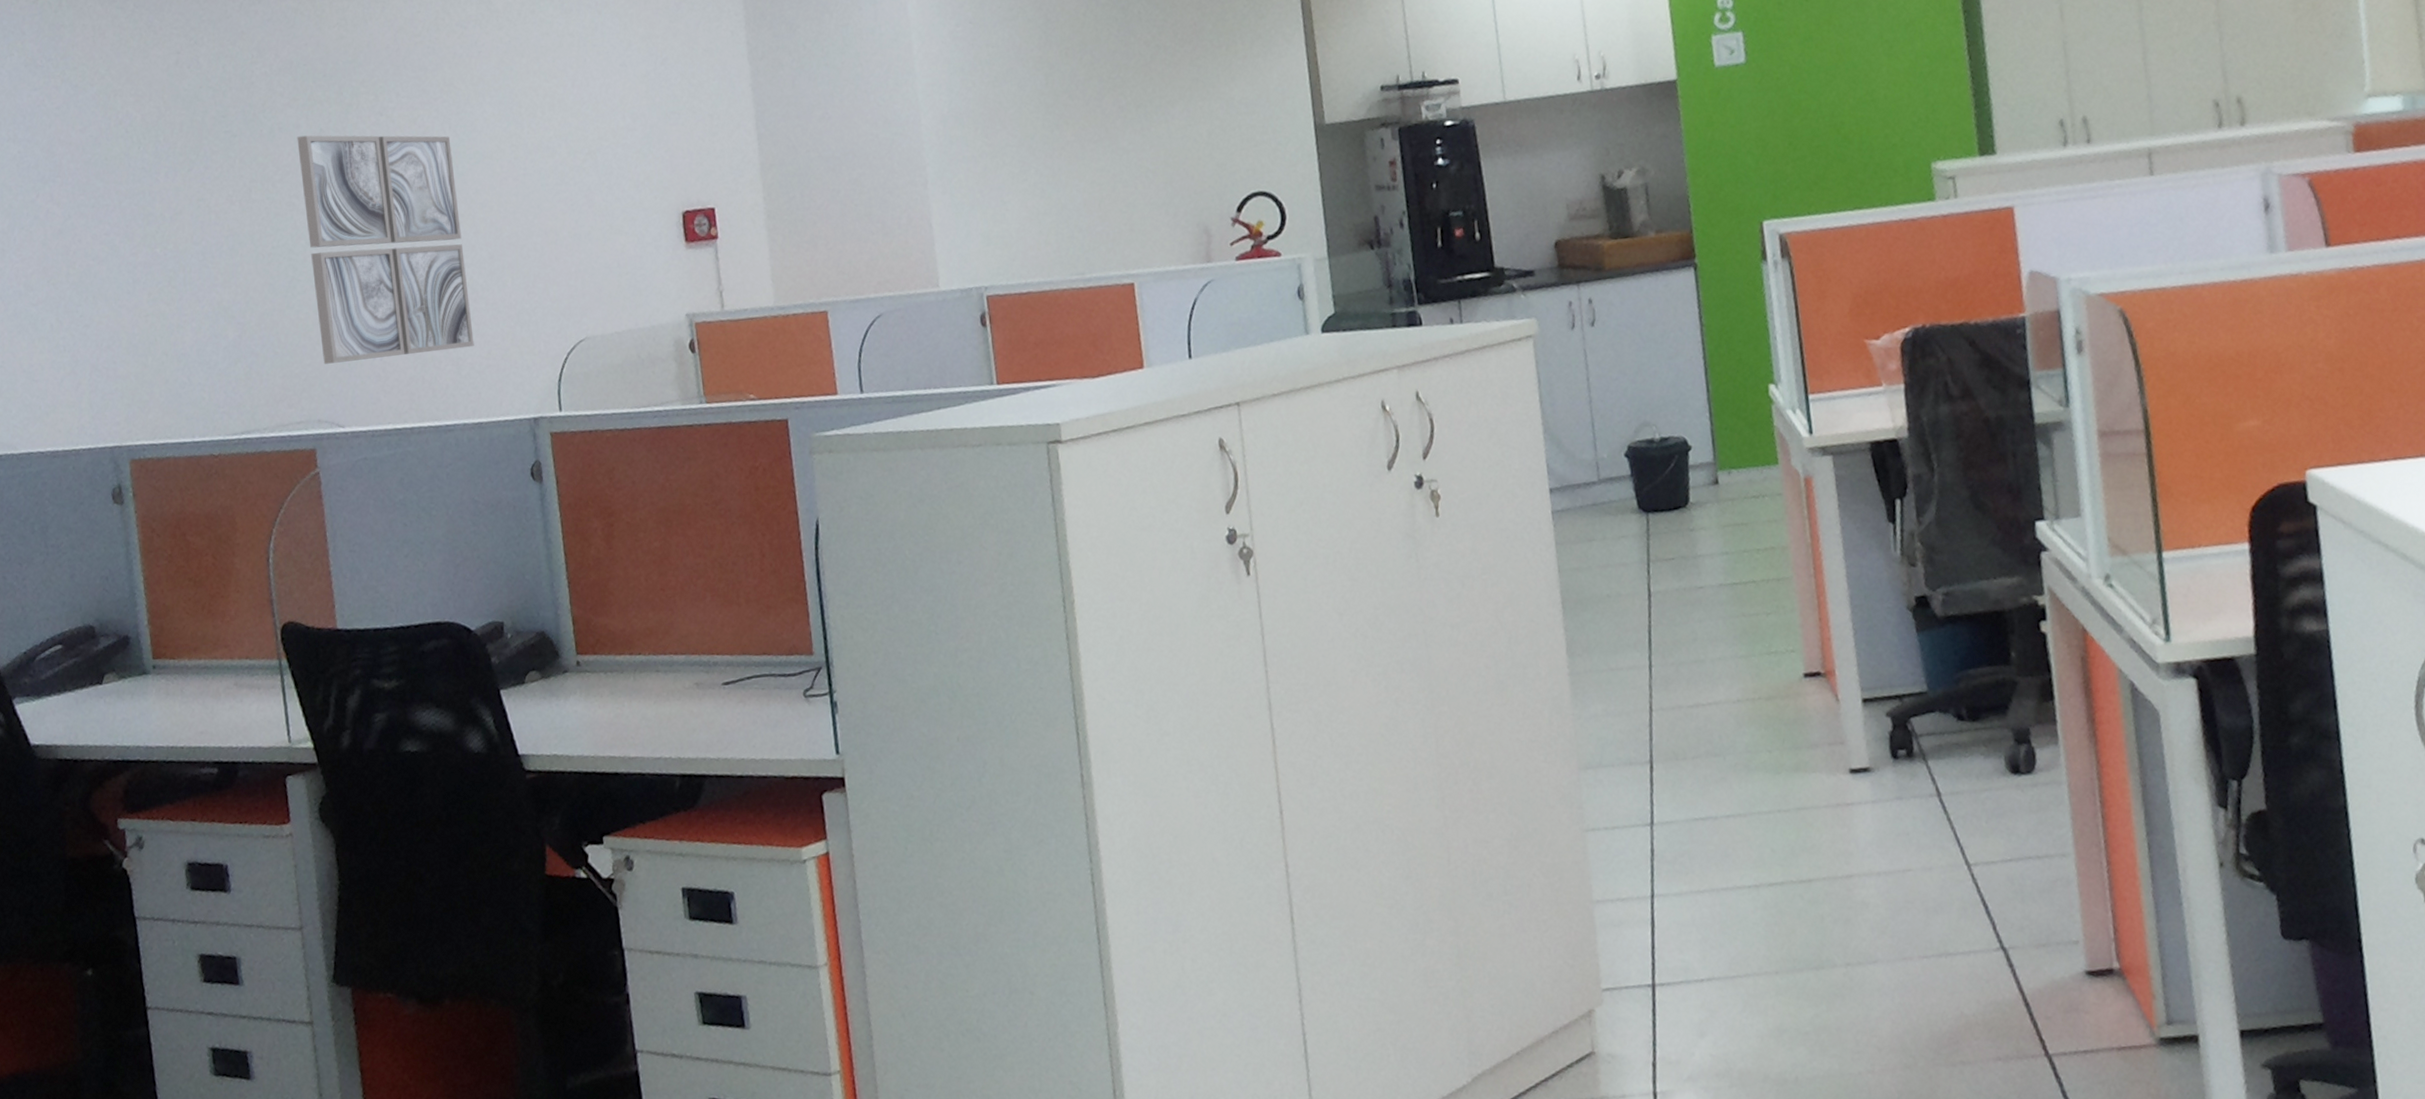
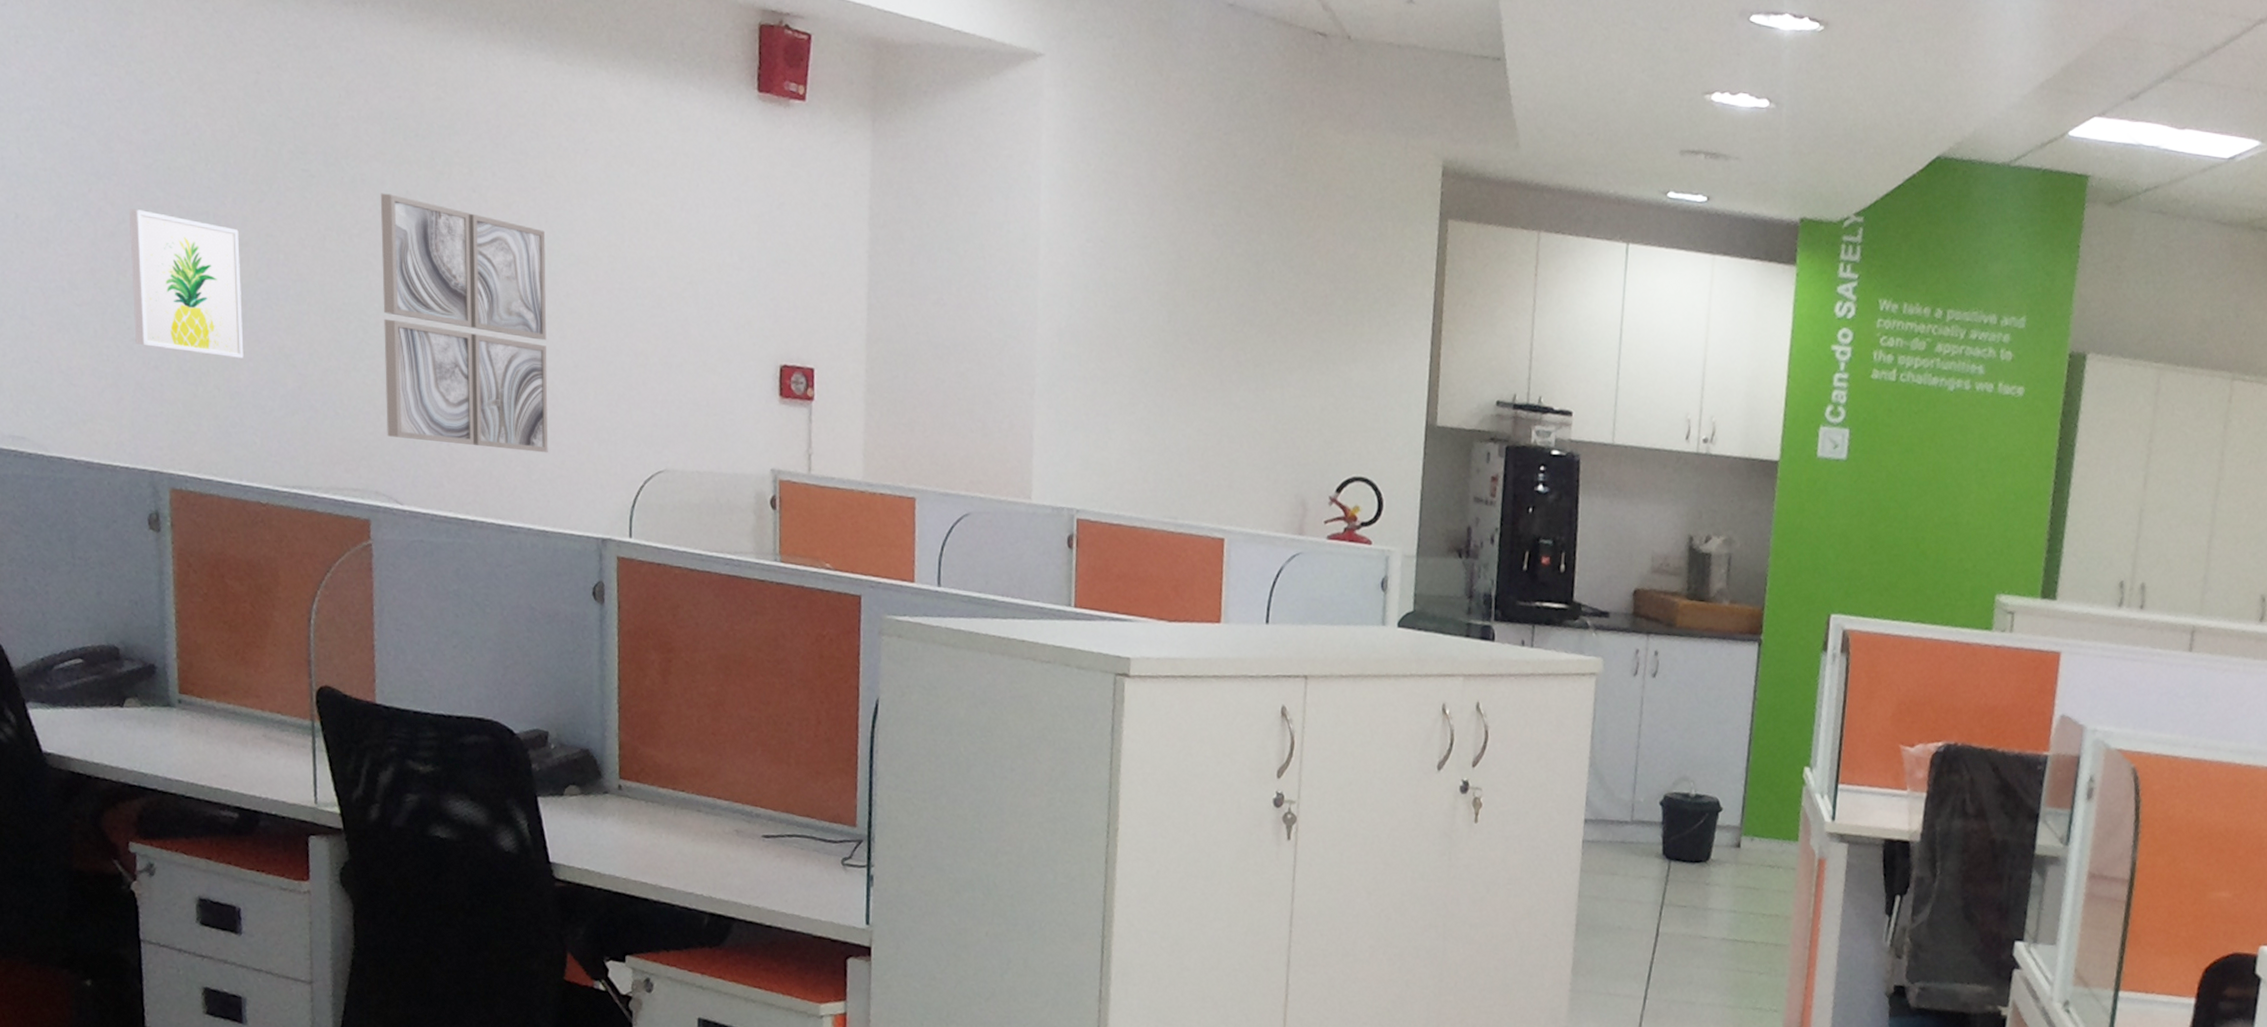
wall art: none [73,200,187,329] -> present [129,208,244,358]

